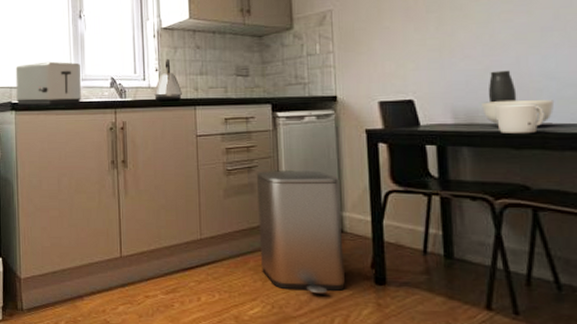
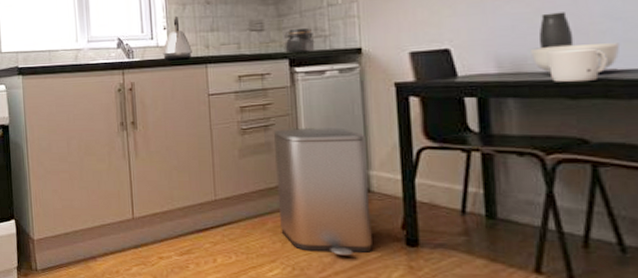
toaster: present [15,61,82,106] -> none [21,24,88,70]
jar: none [268,75,295,100] -> present [284,27,315,54]

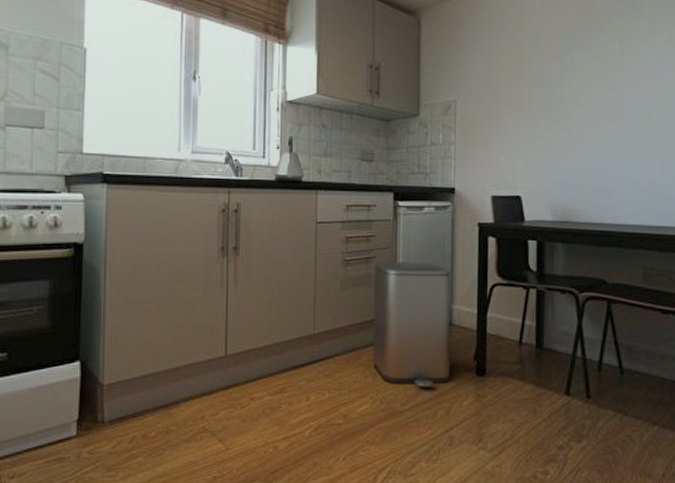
jar: present [284,27,315,54] -> none [391,162,417,188]
bowl: present [531,43,621,73] -> none [575,201,631,224]
vase: present [538,12,574,49] -> none [581,173,603,203]
mug: present [547,47,607,83] -> none [585,204,622,233]

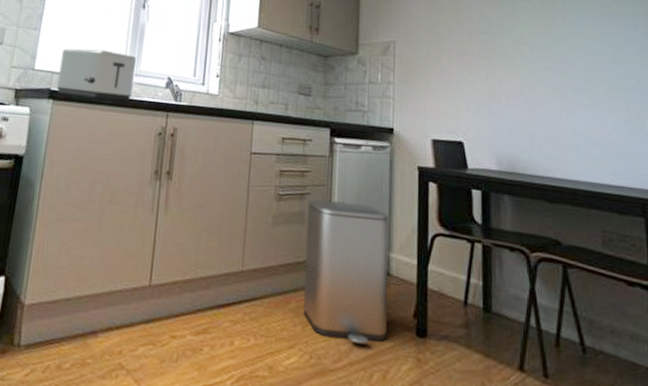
toaster: none [109,127,192,182] -> present [56,48,137,103]
kettle: present [274,135,304,185] -> none [211,65,241,114]

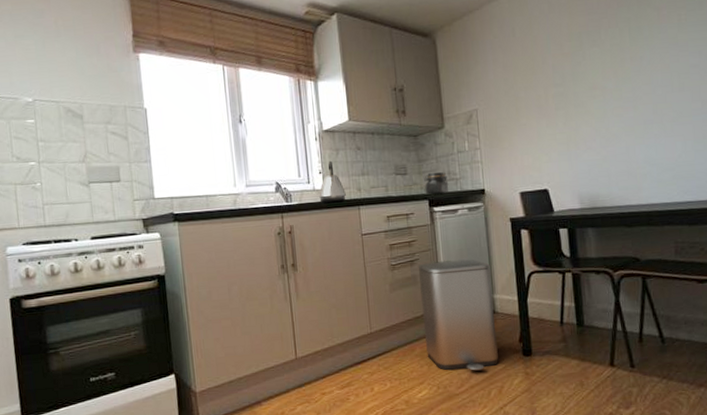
toaster: present [56,48,137,103] -> none [175,168,247,216]
kettle: none [211,65,241,114] -> present [319,160,346,205]
jar: none [328,98,355,125] -> present [424,171,449,195]

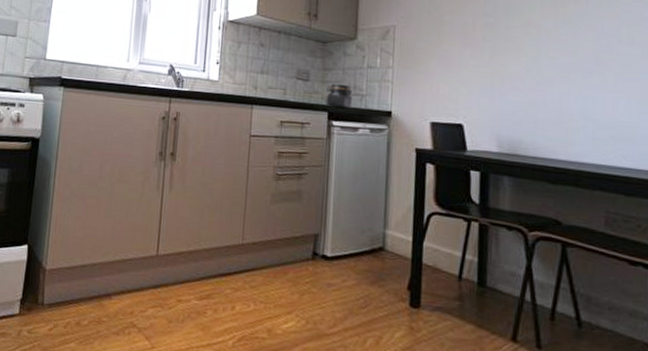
kettle: present [319,160,346,205] -> none [212,52,241,99]
pedal bin: present [419,259,499,371] -> none [300,179,386,313]

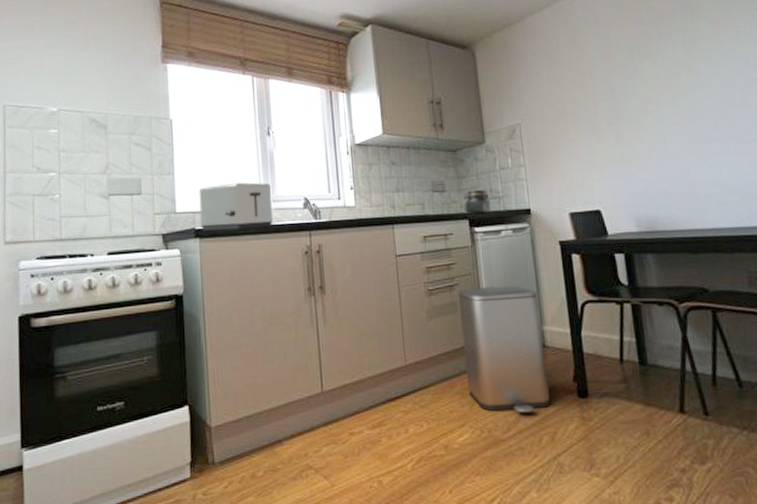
toaster: none [67,39,141,89] -> present [199,182,273,232]
pedal bin: none [300,179,386,313] -> present [458,285,550,413]

